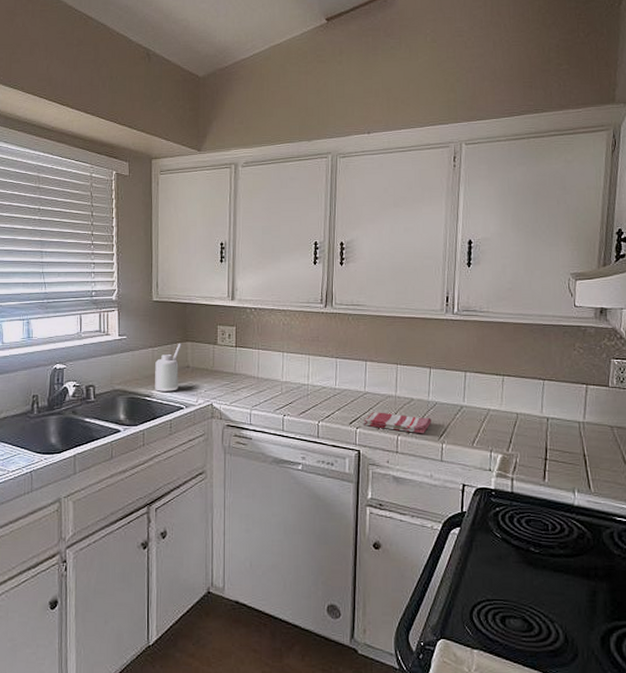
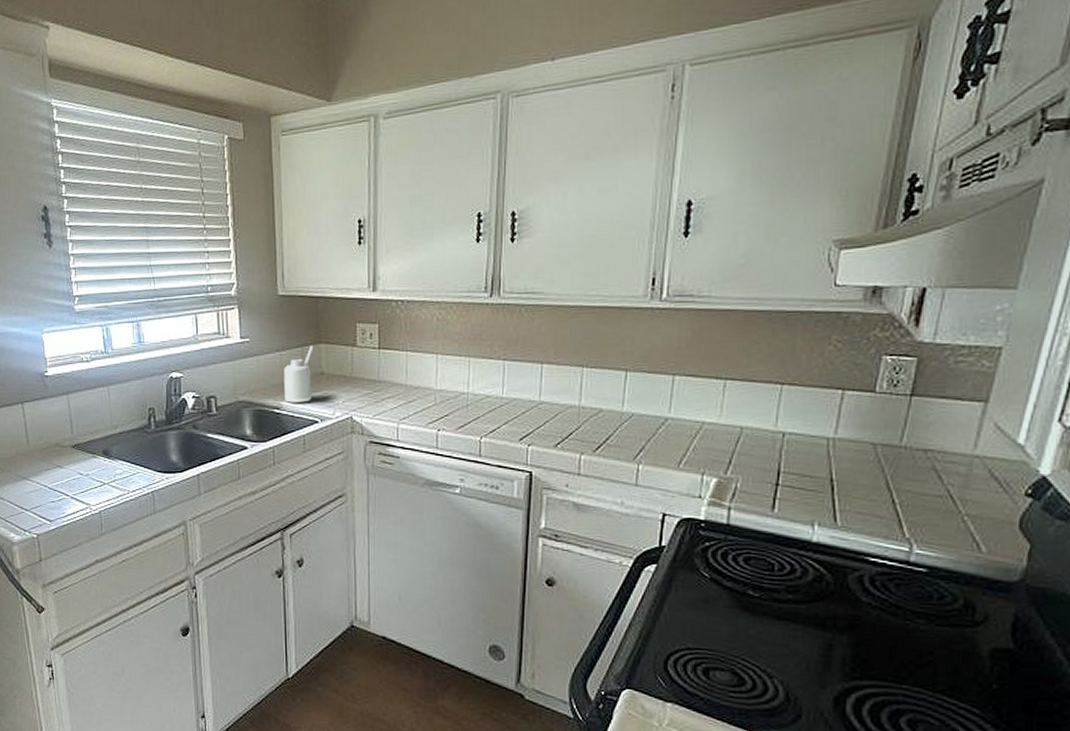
dish towel: present [362,412,431,434] -> none [536,426,625,453]

